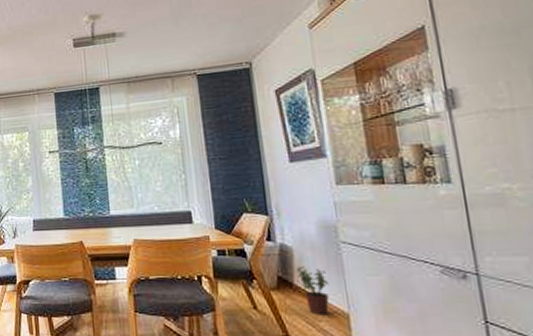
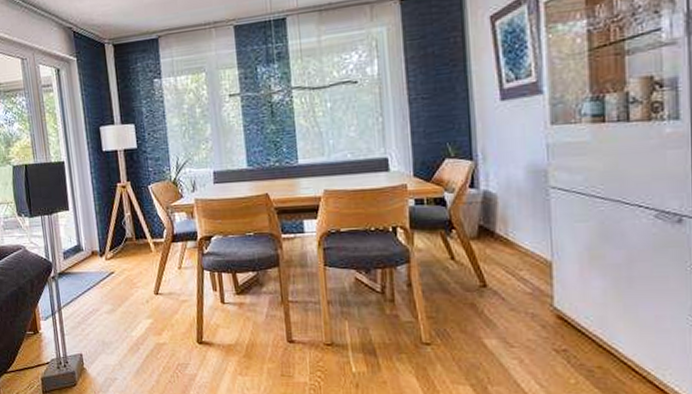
potted plant: present [297,266,329,316] -> none [500,214,534,264]

